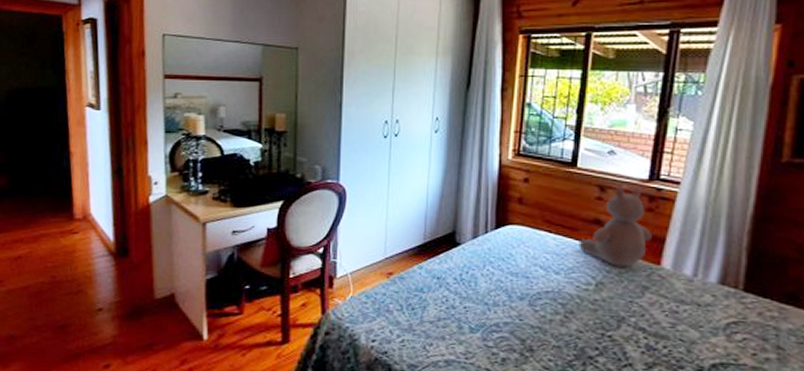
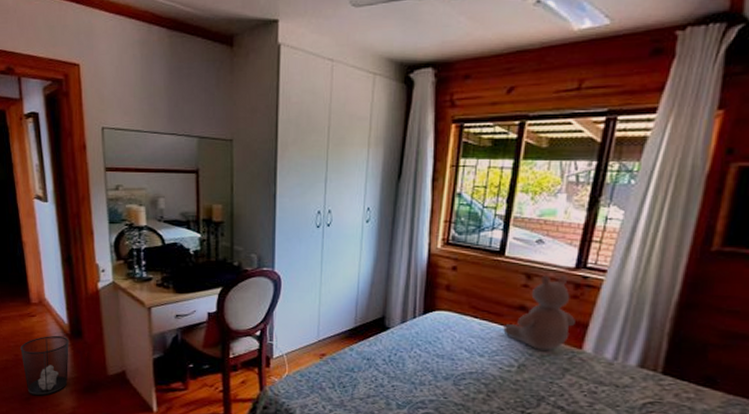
waste bin: none [58,254,113,324] -> present [20,335,69,396]

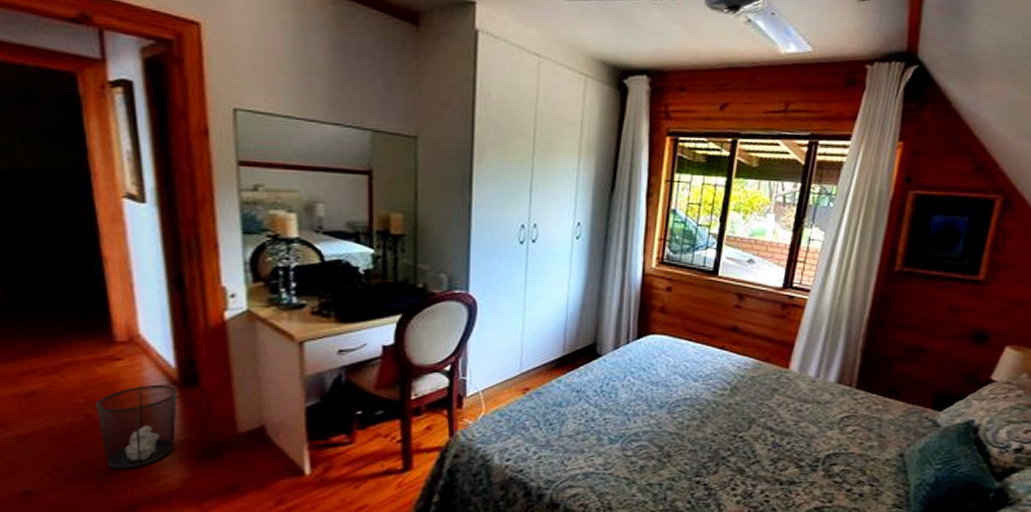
stuffed bear: present [503,274,575,351] -> none [716,294,783,371]

